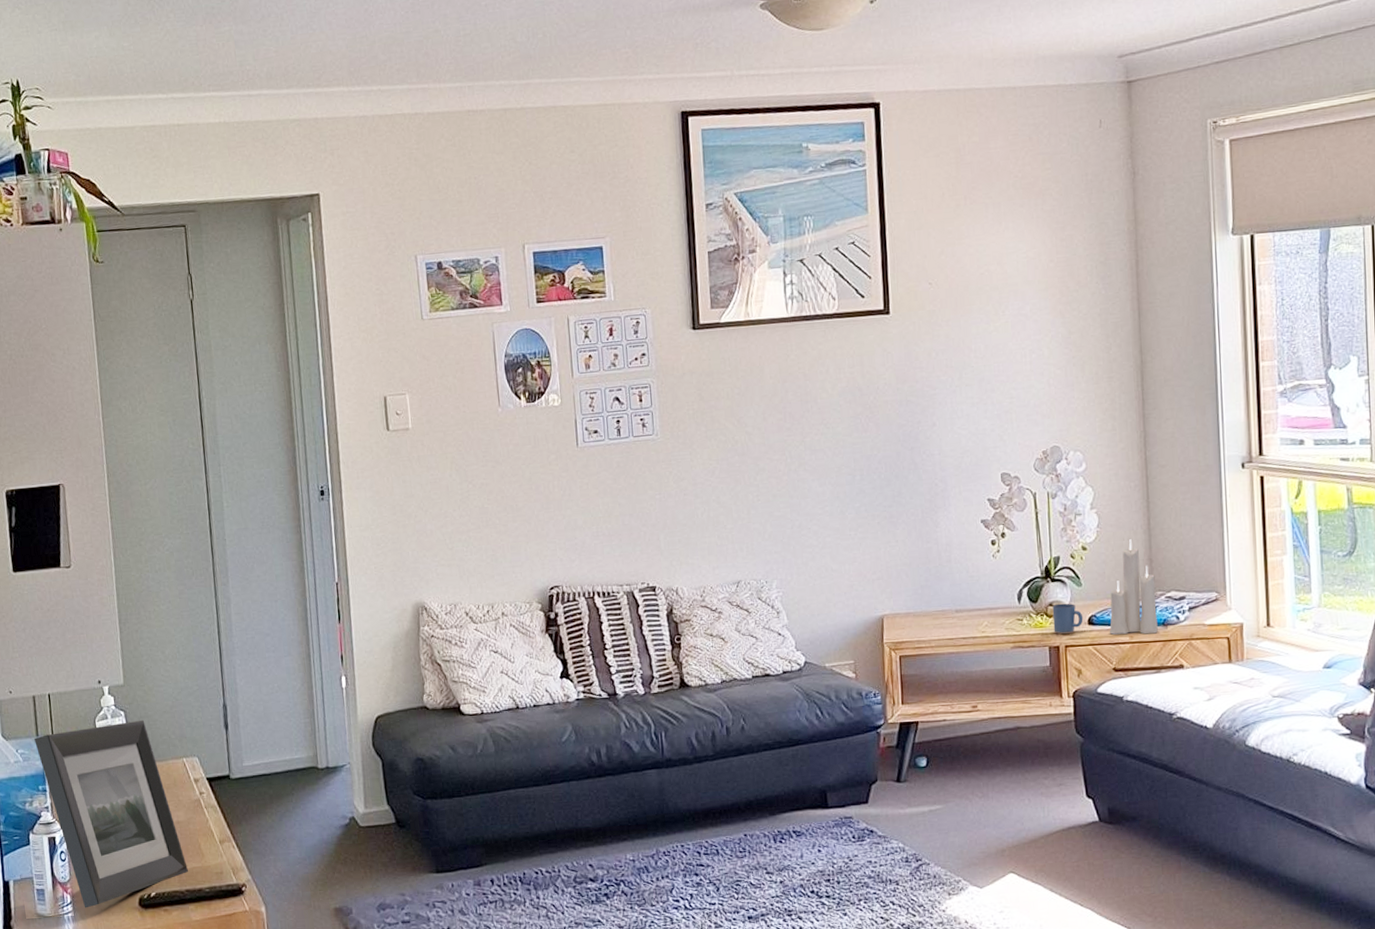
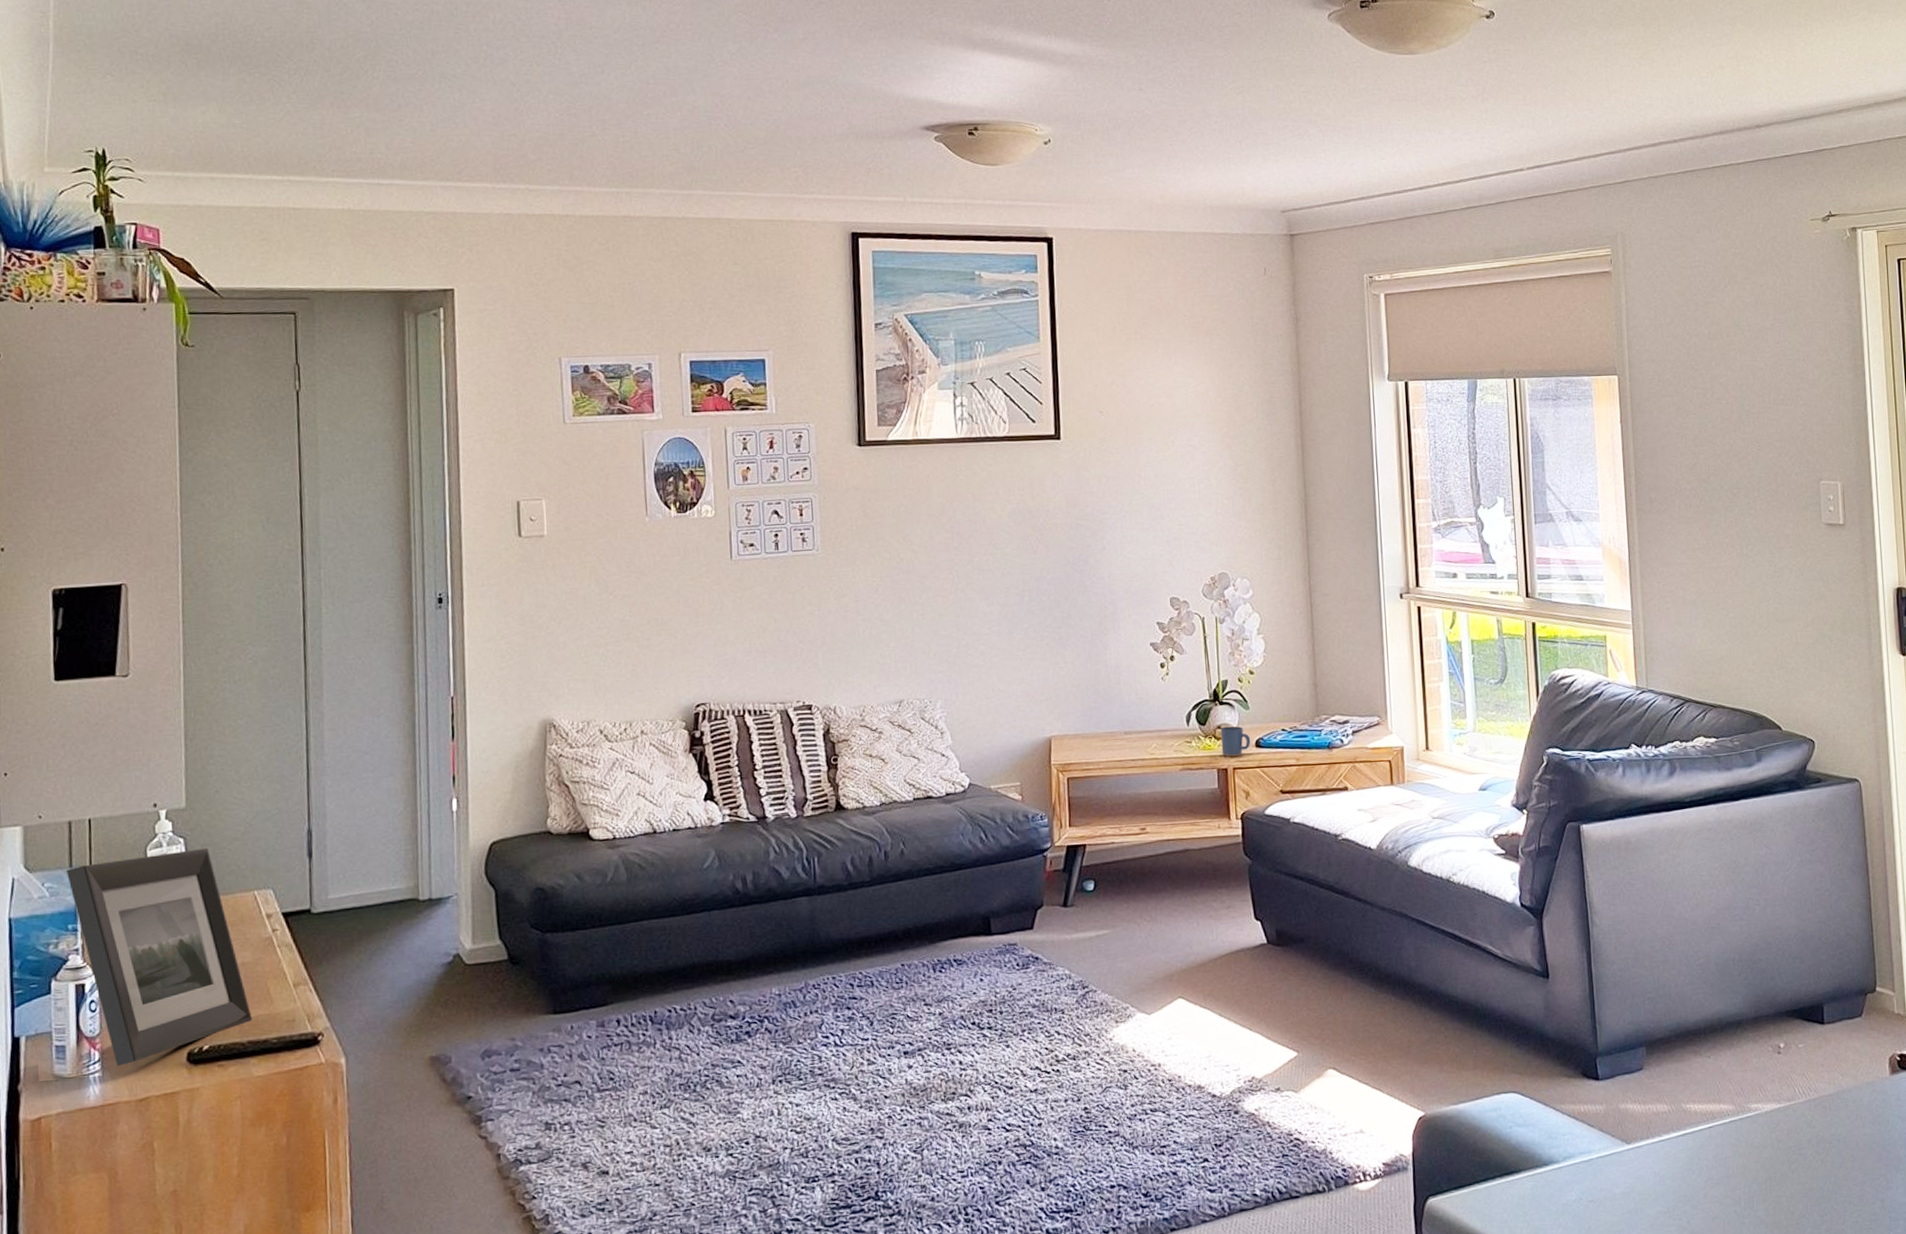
candle: present [1109,539,1158,635] -> none [1276,664,1323,758]

